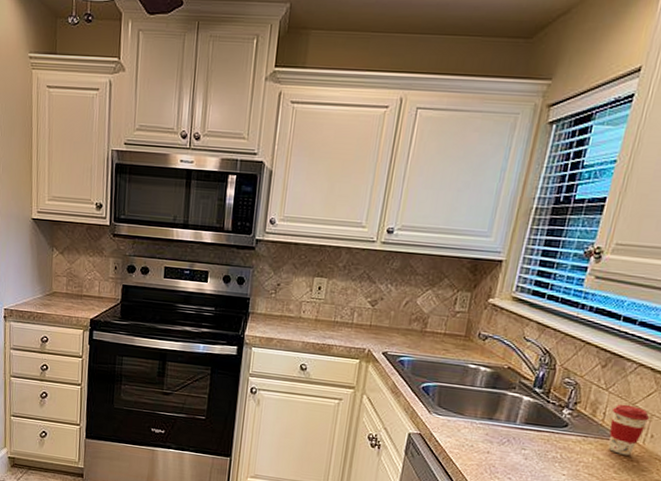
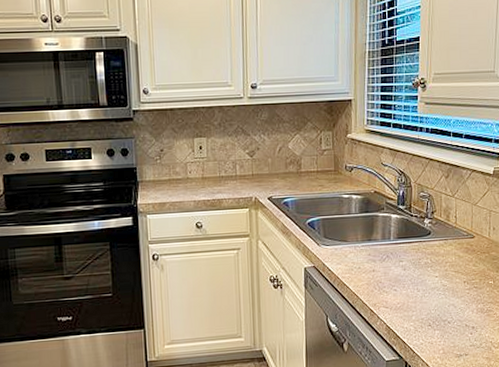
coffee cup: present [608,404,650,456] -> none [460,205,489,249]

